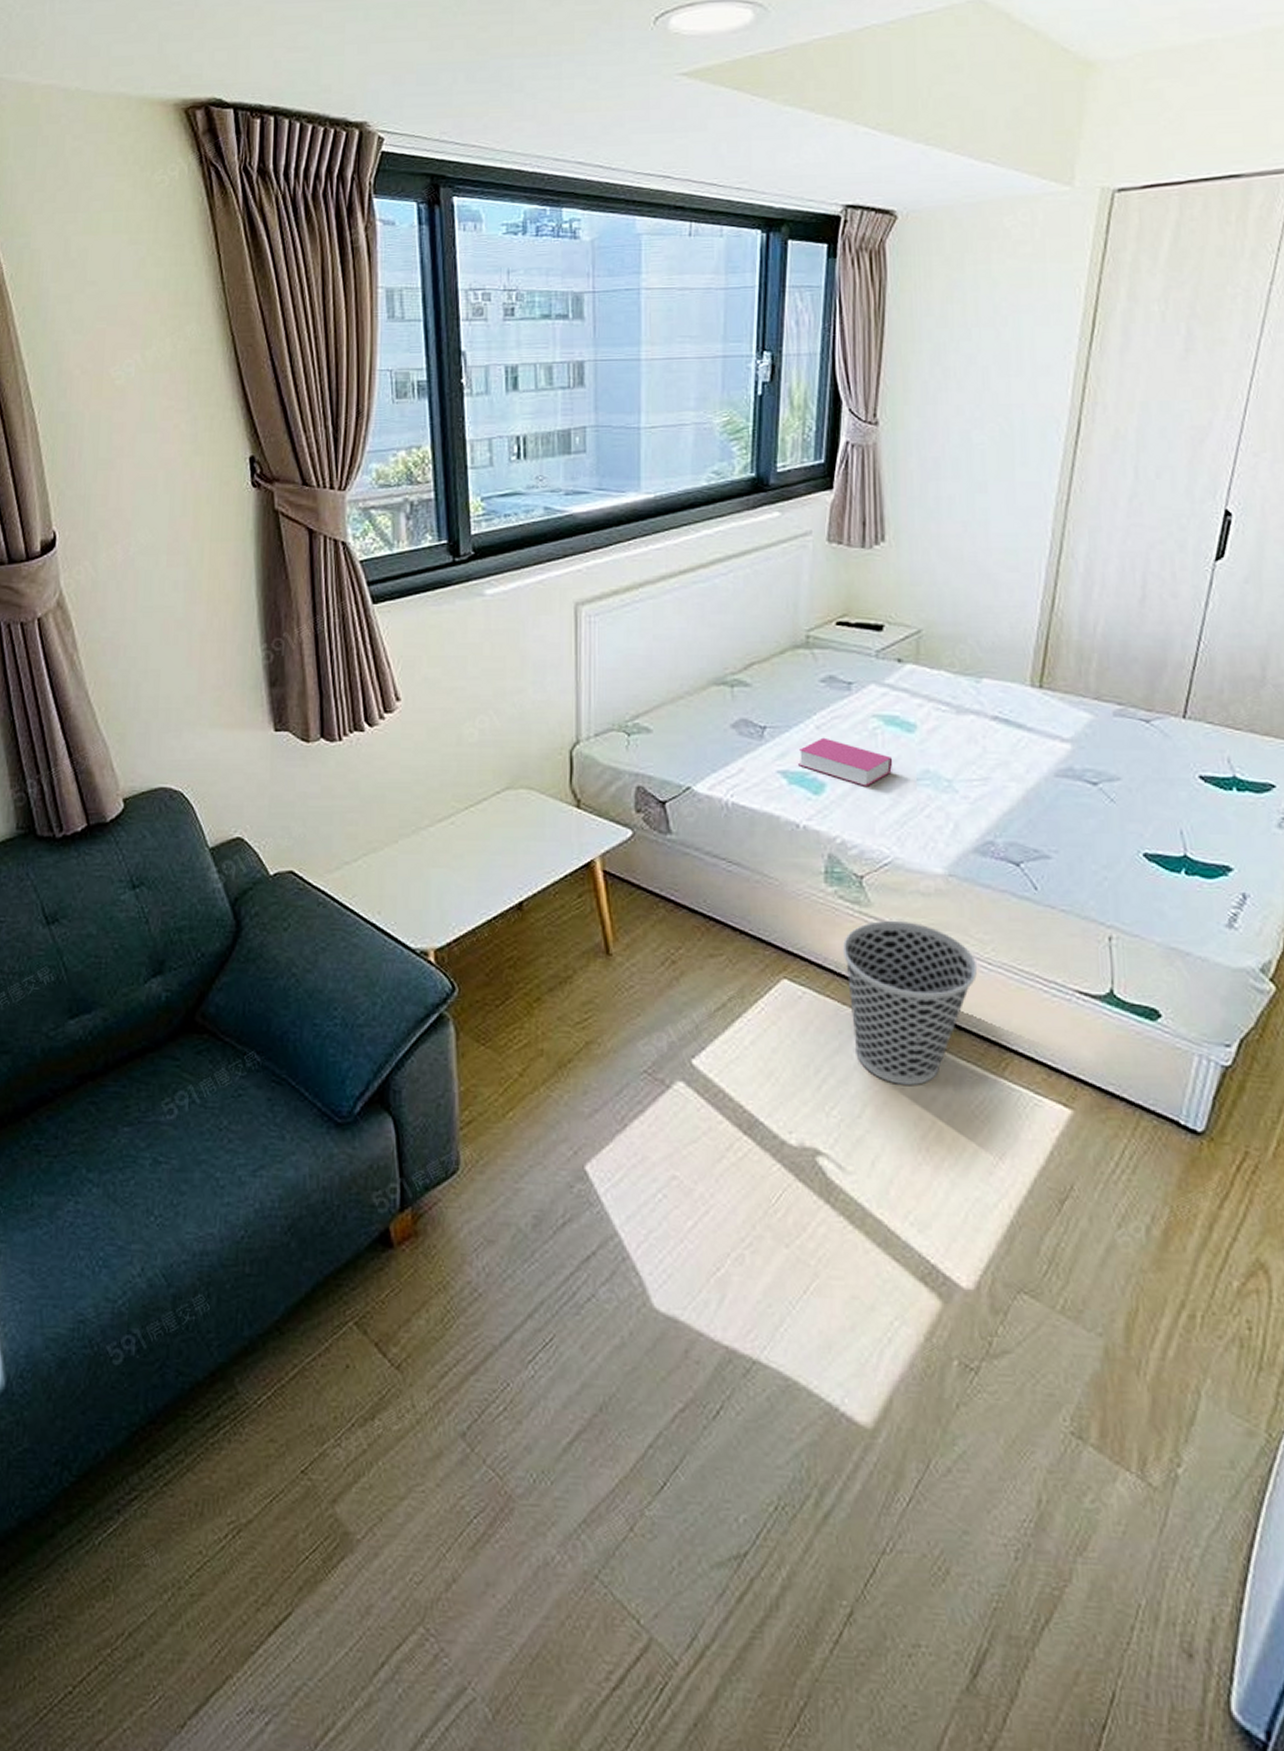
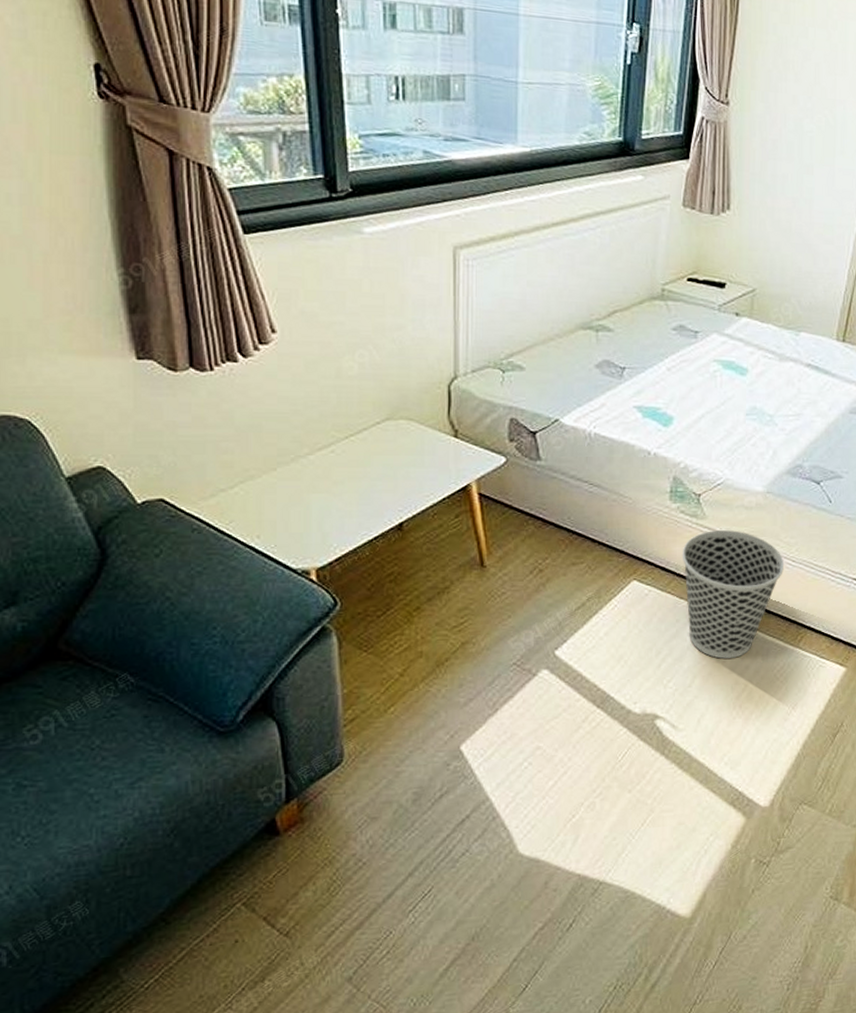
book: present [798,737,893,786] -> none [652,378,728,420]

